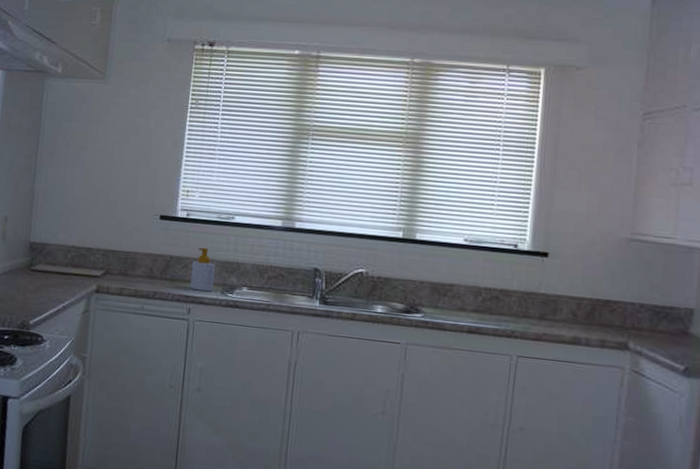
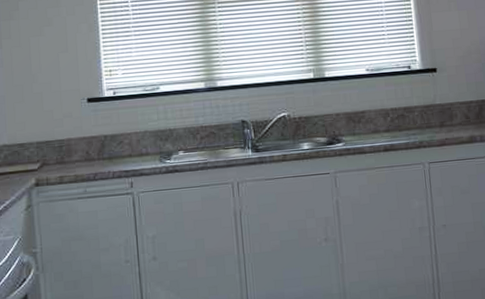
soap bottle: present [190,247,215,292] -> none [127,121,151,164]

